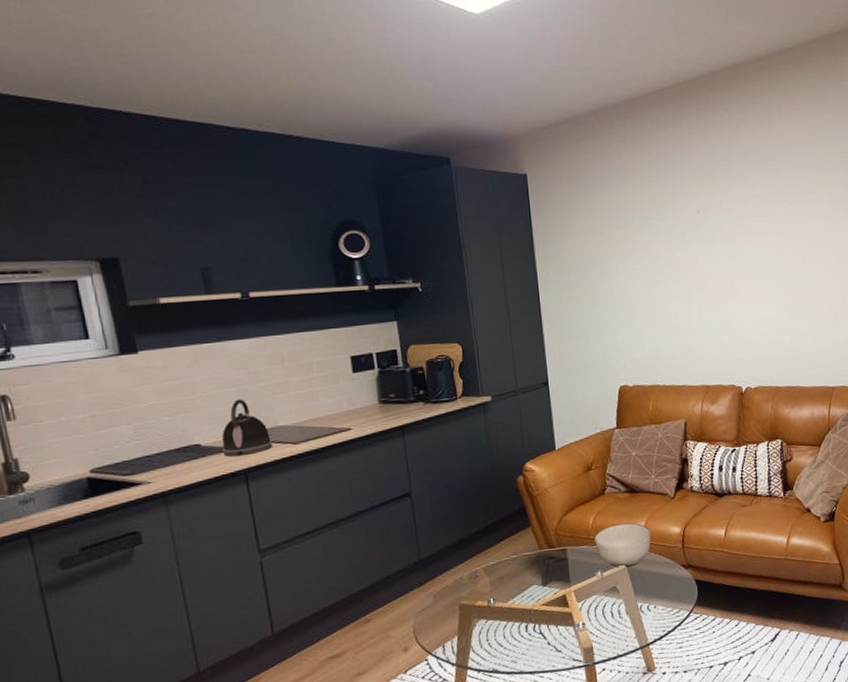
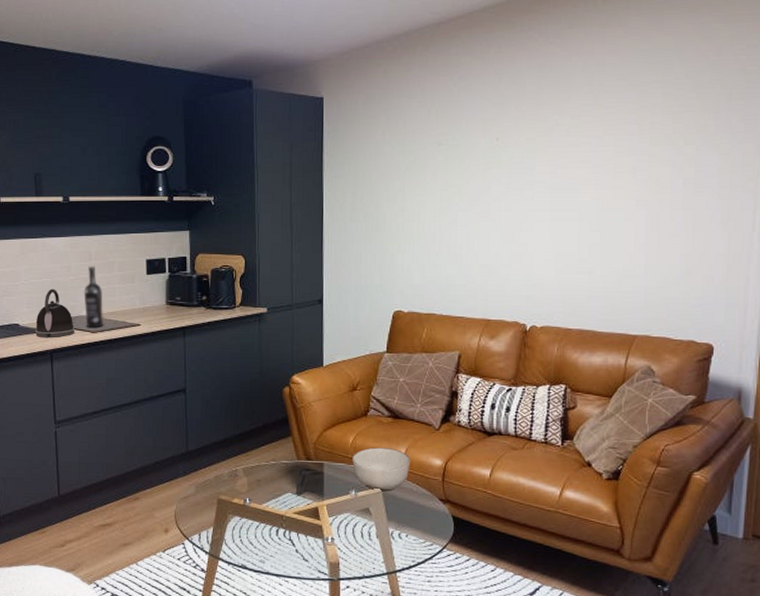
wine bottle: none [278,369,307,440] -> present [83,266,104,329]

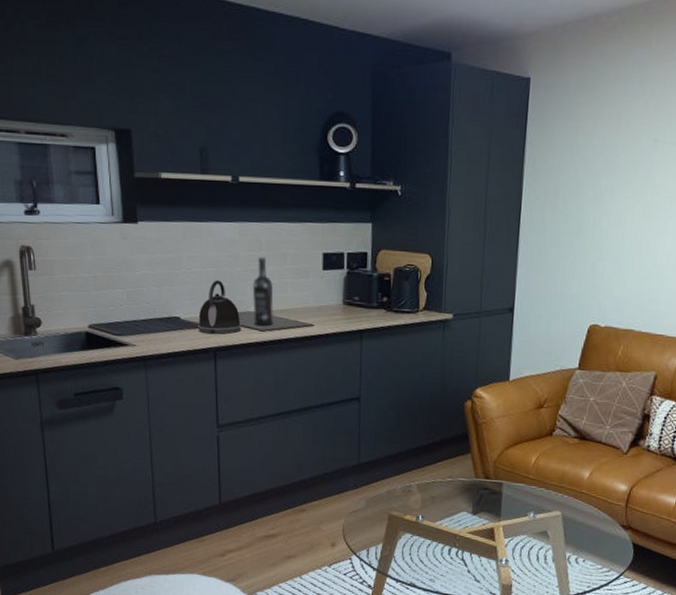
bowl: present [352,447,410,493] -> none [533,469,594,516]

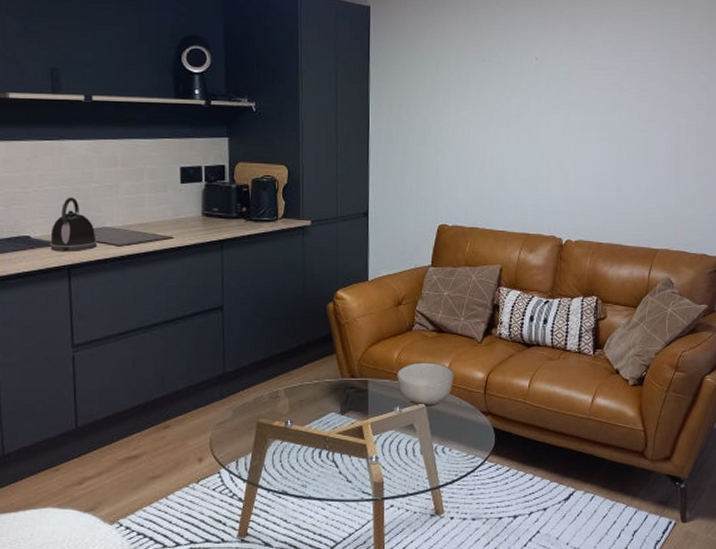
wine bottle: present [252,257,274,327] -> none [108,173,132,242]
bowl: none [533,469,594,516] -> present [397,362,454,408]

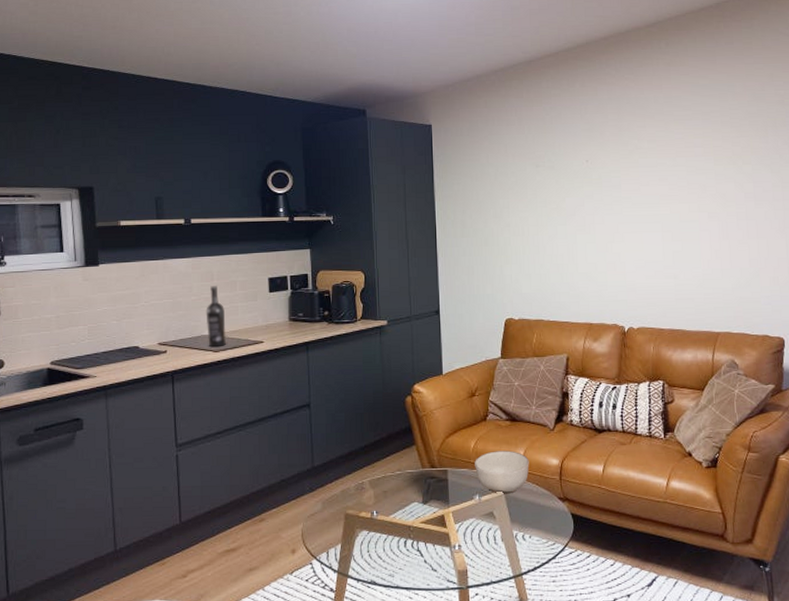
kettle: present [50,197,98,252] -> none [156,309,197,360]
wine bottle: none [108,173,132,242] -> present [206,286,227,348]

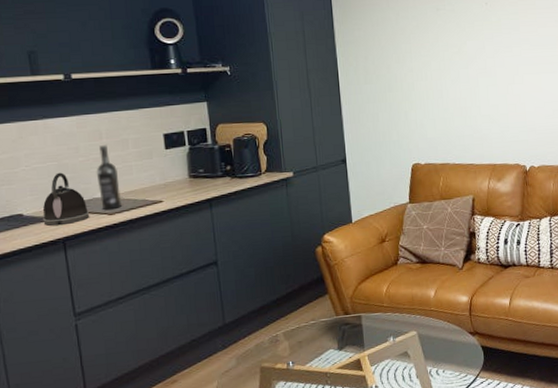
kettle: none [156,309,197,360] -> present [43,172,90,226]
bowl: present [475,450,529,495] -> none [387,292,441,335]

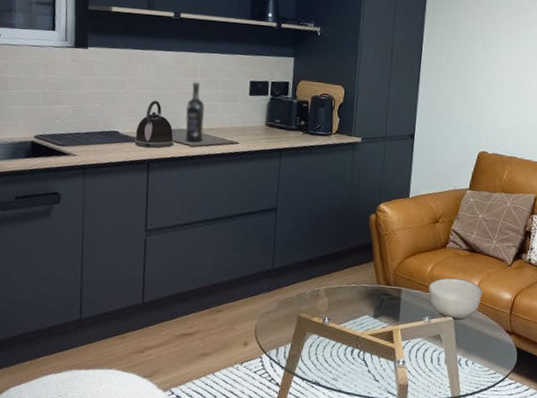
bowl: none [387,292,441,335] -> present [428,278,483,321]

